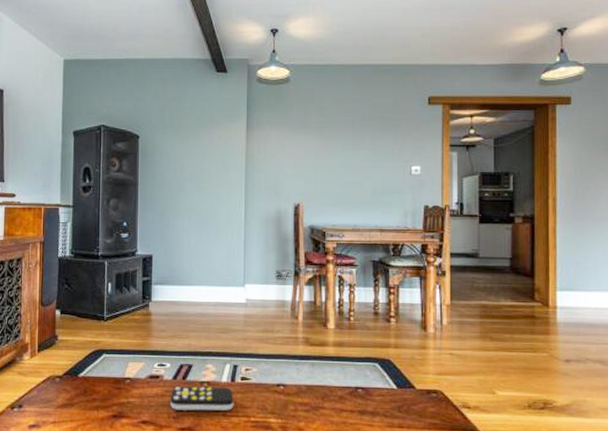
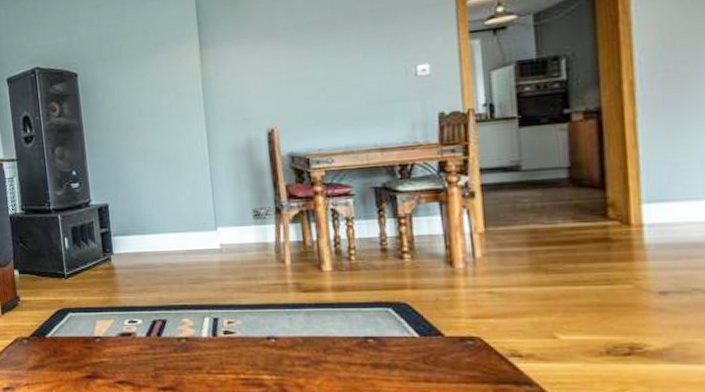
remote control: present [170,386,234,411] -> none [146,343,219,369]

